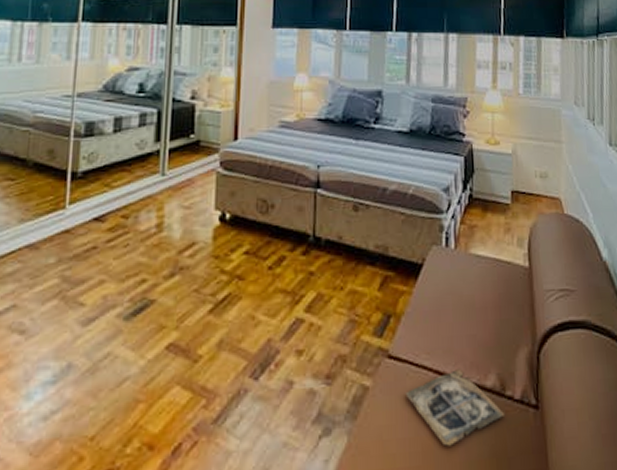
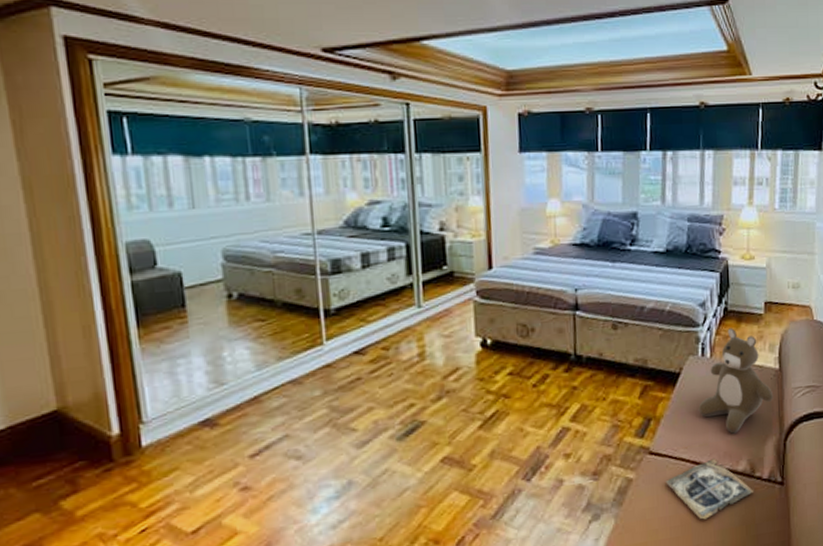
teddy bear: none [441,217,524,340] -> present [698,328,774,434]

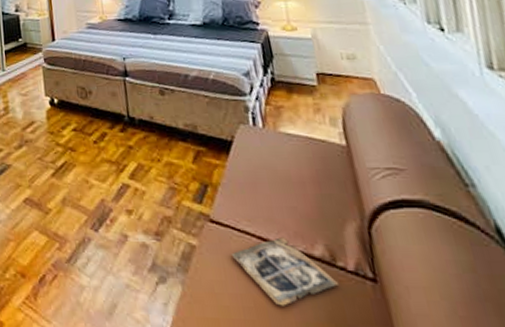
teddy bear: present [698,328,774,434] -> none [256,98,346,212]

